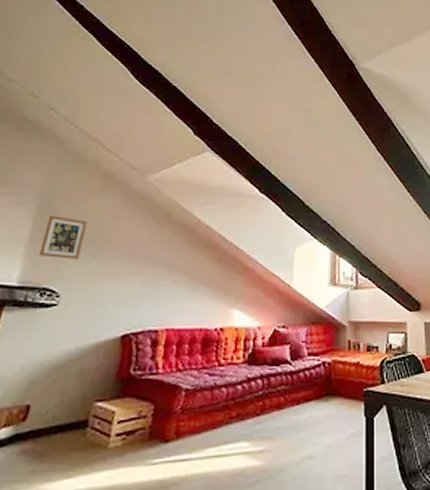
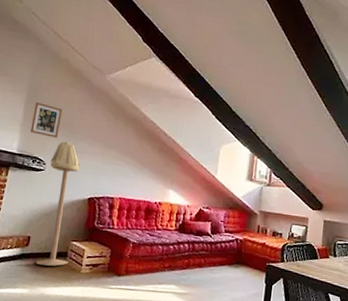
floor lamp: none [36,263,111,447] -> present [35,141,80,266]

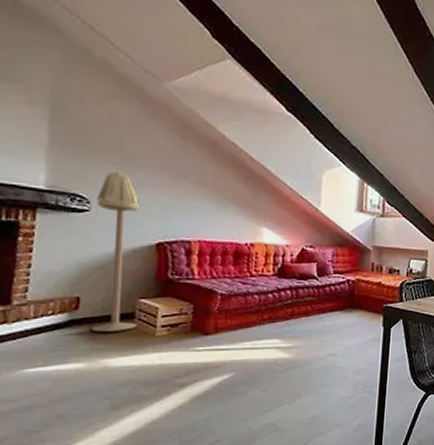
picture frame: present [31,102,63,138] -> none [62,119,107,168]

